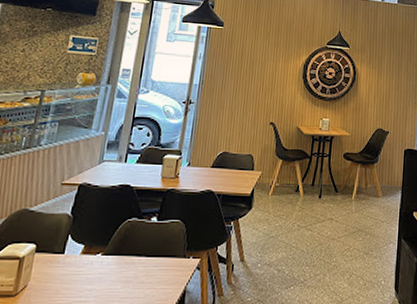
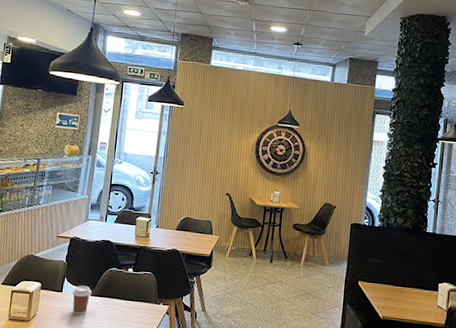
coffee cup: none [76,242,103,281] -> present [72,285,92,315]

